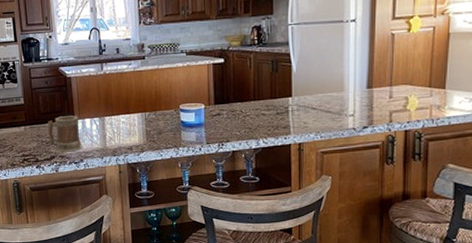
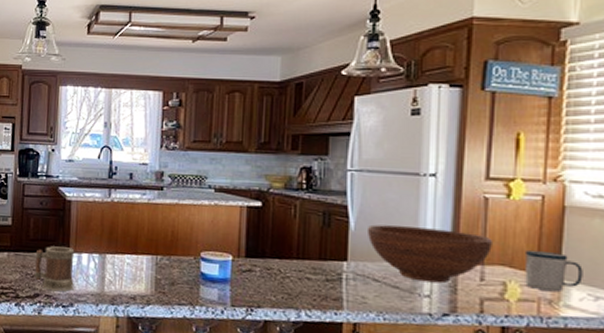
fruit bowl: none [305,62,398,105] -> present [366,224,492,284]
mug: none [421,69,462,100] -> present [525,249,583,293]

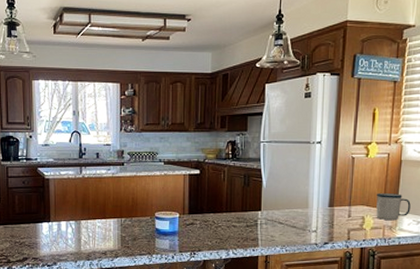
mug: present [35,246,75,292] -> none [21,217,56,254]
fruit bowl: present [366,224,492,284] -> none [274,182,356,221]

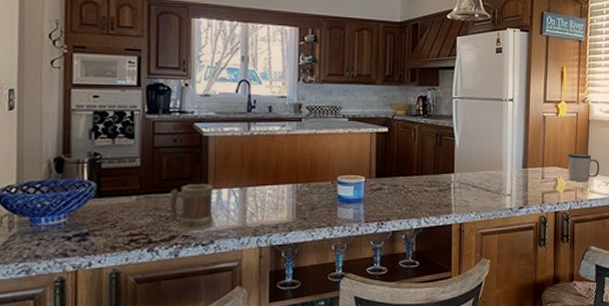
mug: none [21,217,56,254] -> present [169,184,214,231]

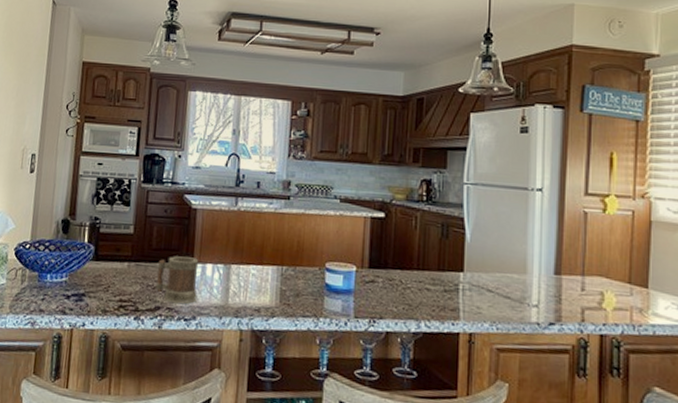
mug: present [568,153,600,182] -> none [619,261,667,302]

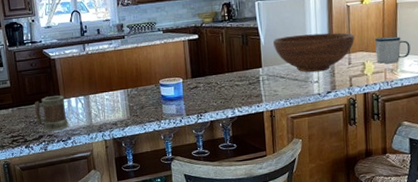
fruit bowl: none [481,236,591,294] -> present [272,32,354,73]
mug: none [619,261,667,302] -> present [375,36,410,64]

